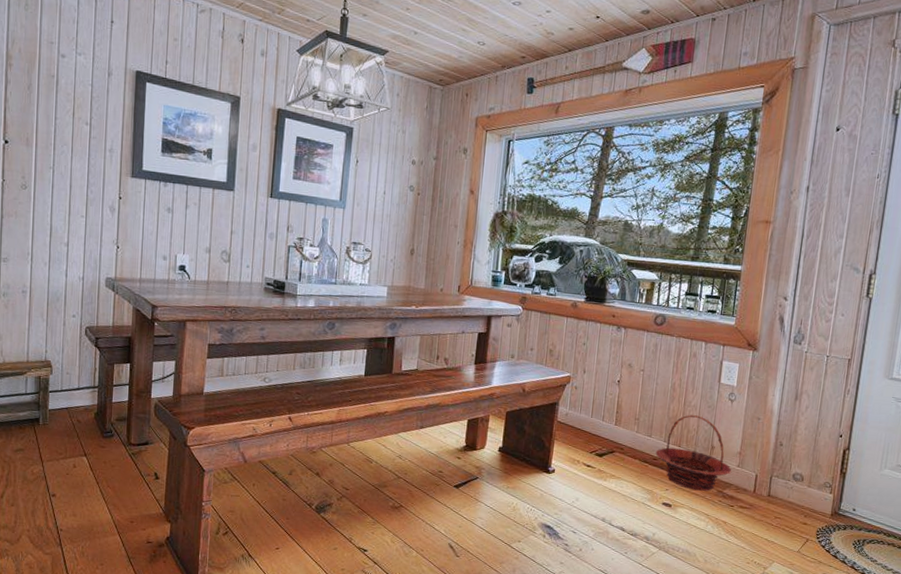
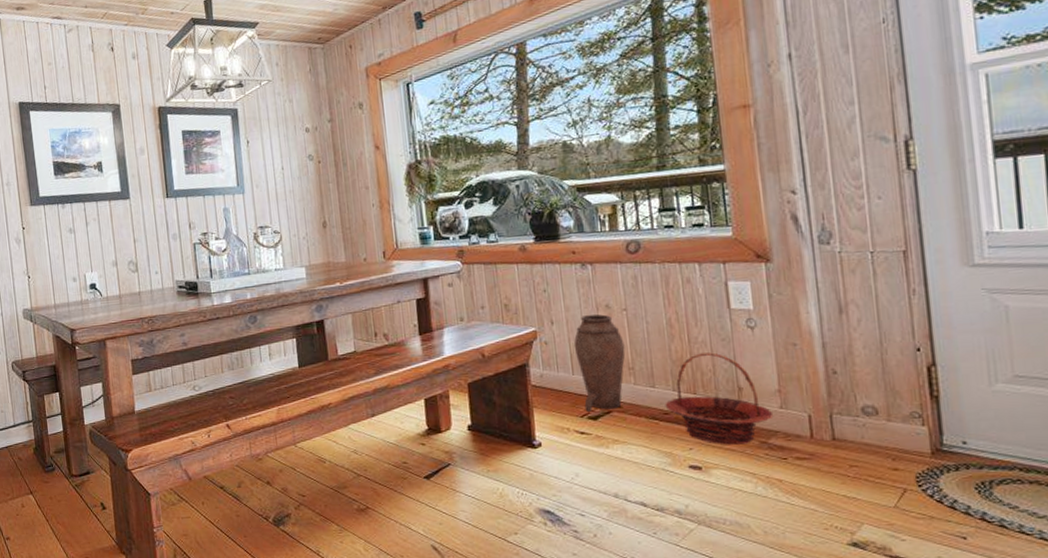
vase: none [594,370,637,450] -> present [573,314,626,412]

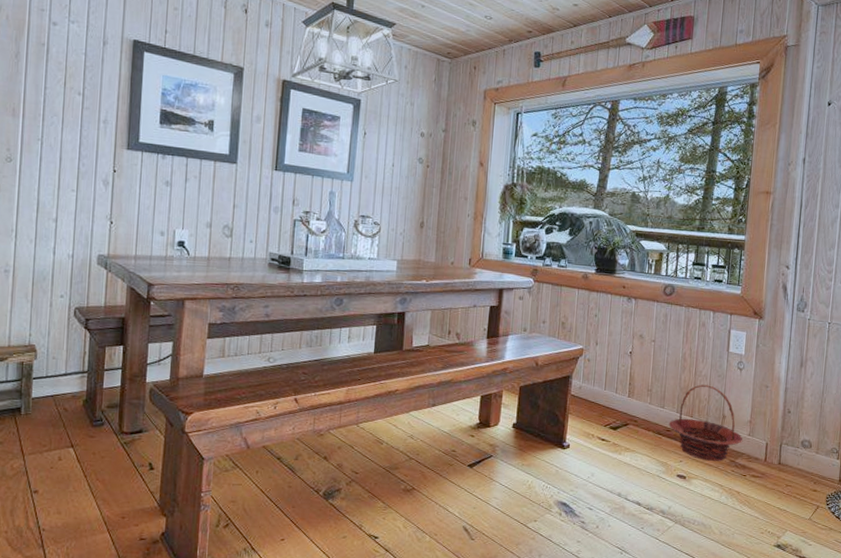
vase: present [573,314,626,412] -> none [609,341,648,423]

